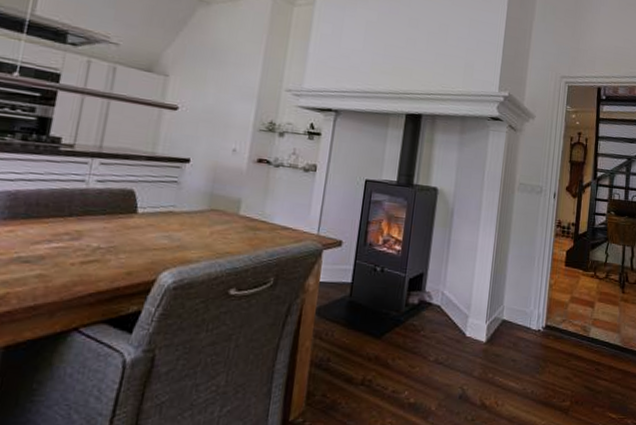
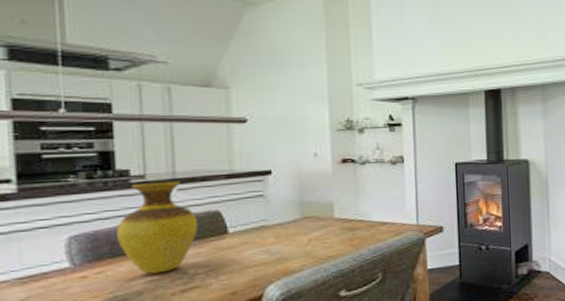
vase: none [34,151,112,242] -> present [117,181,199,275]

